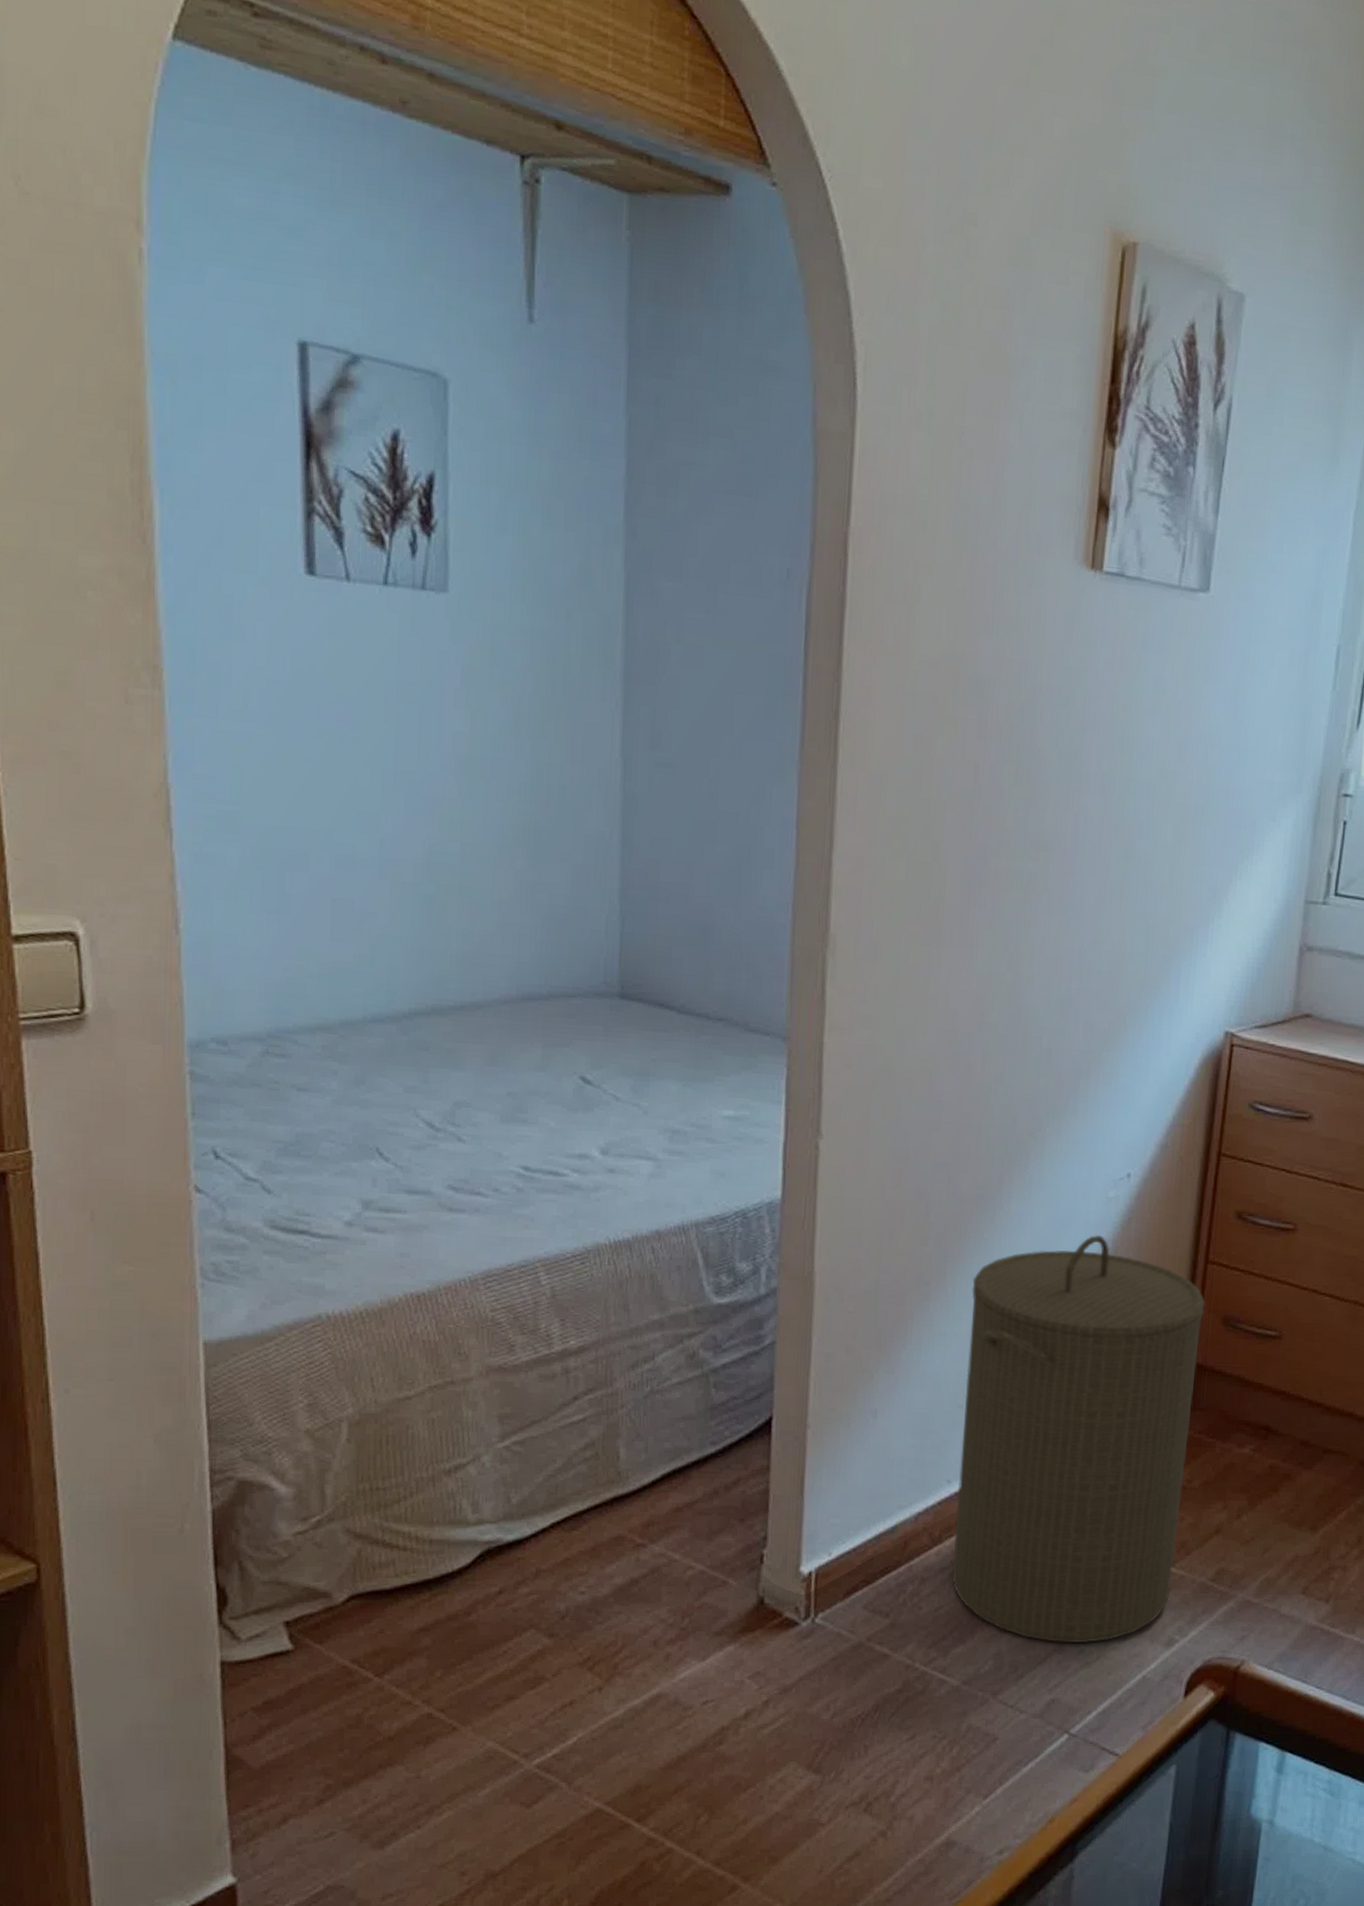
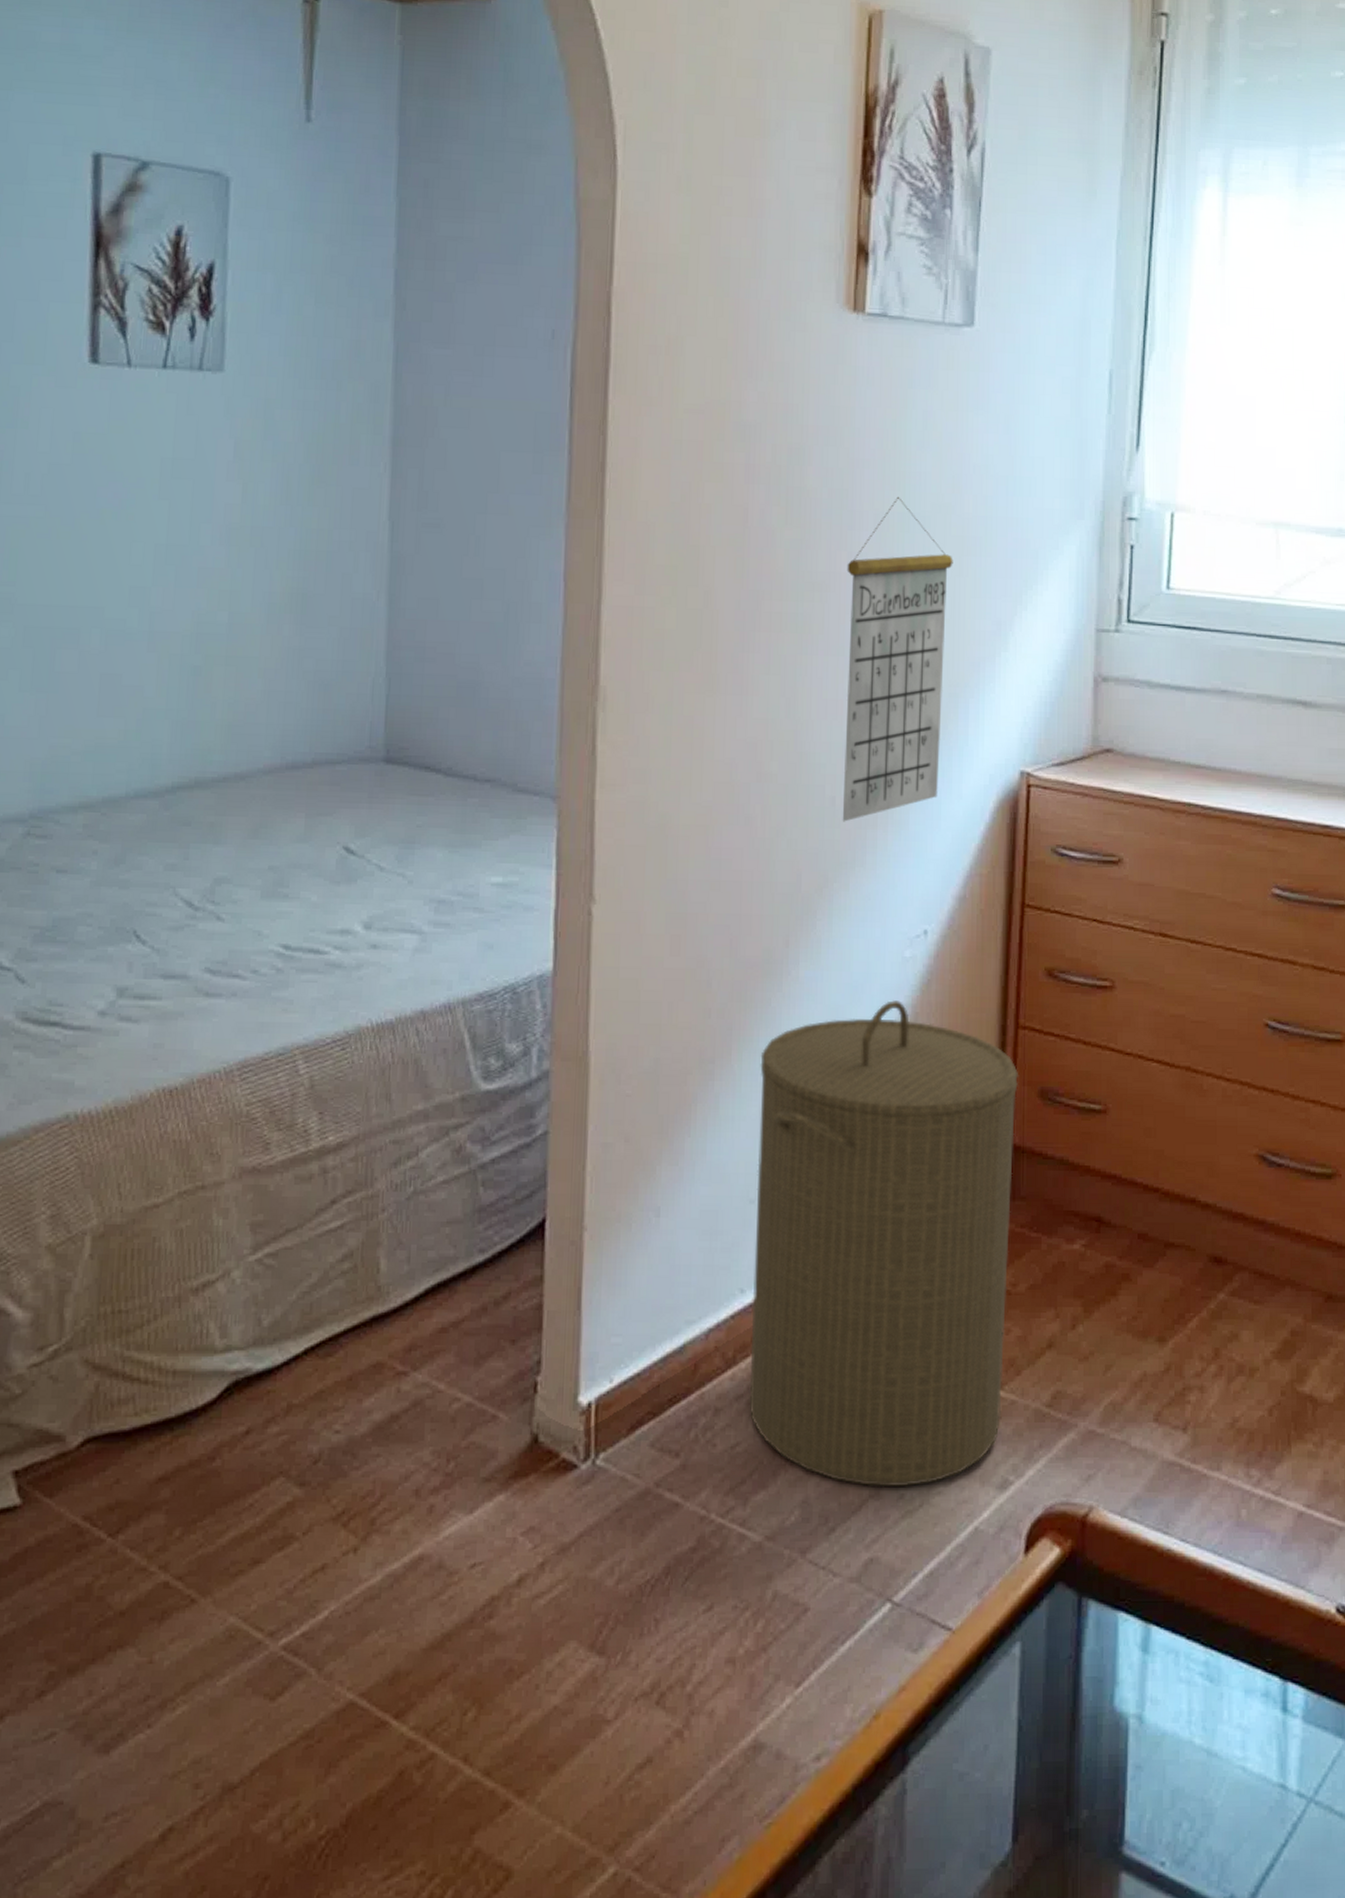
calendar: none [1057,761,1175,1072] -> present [842,496,953,822]

